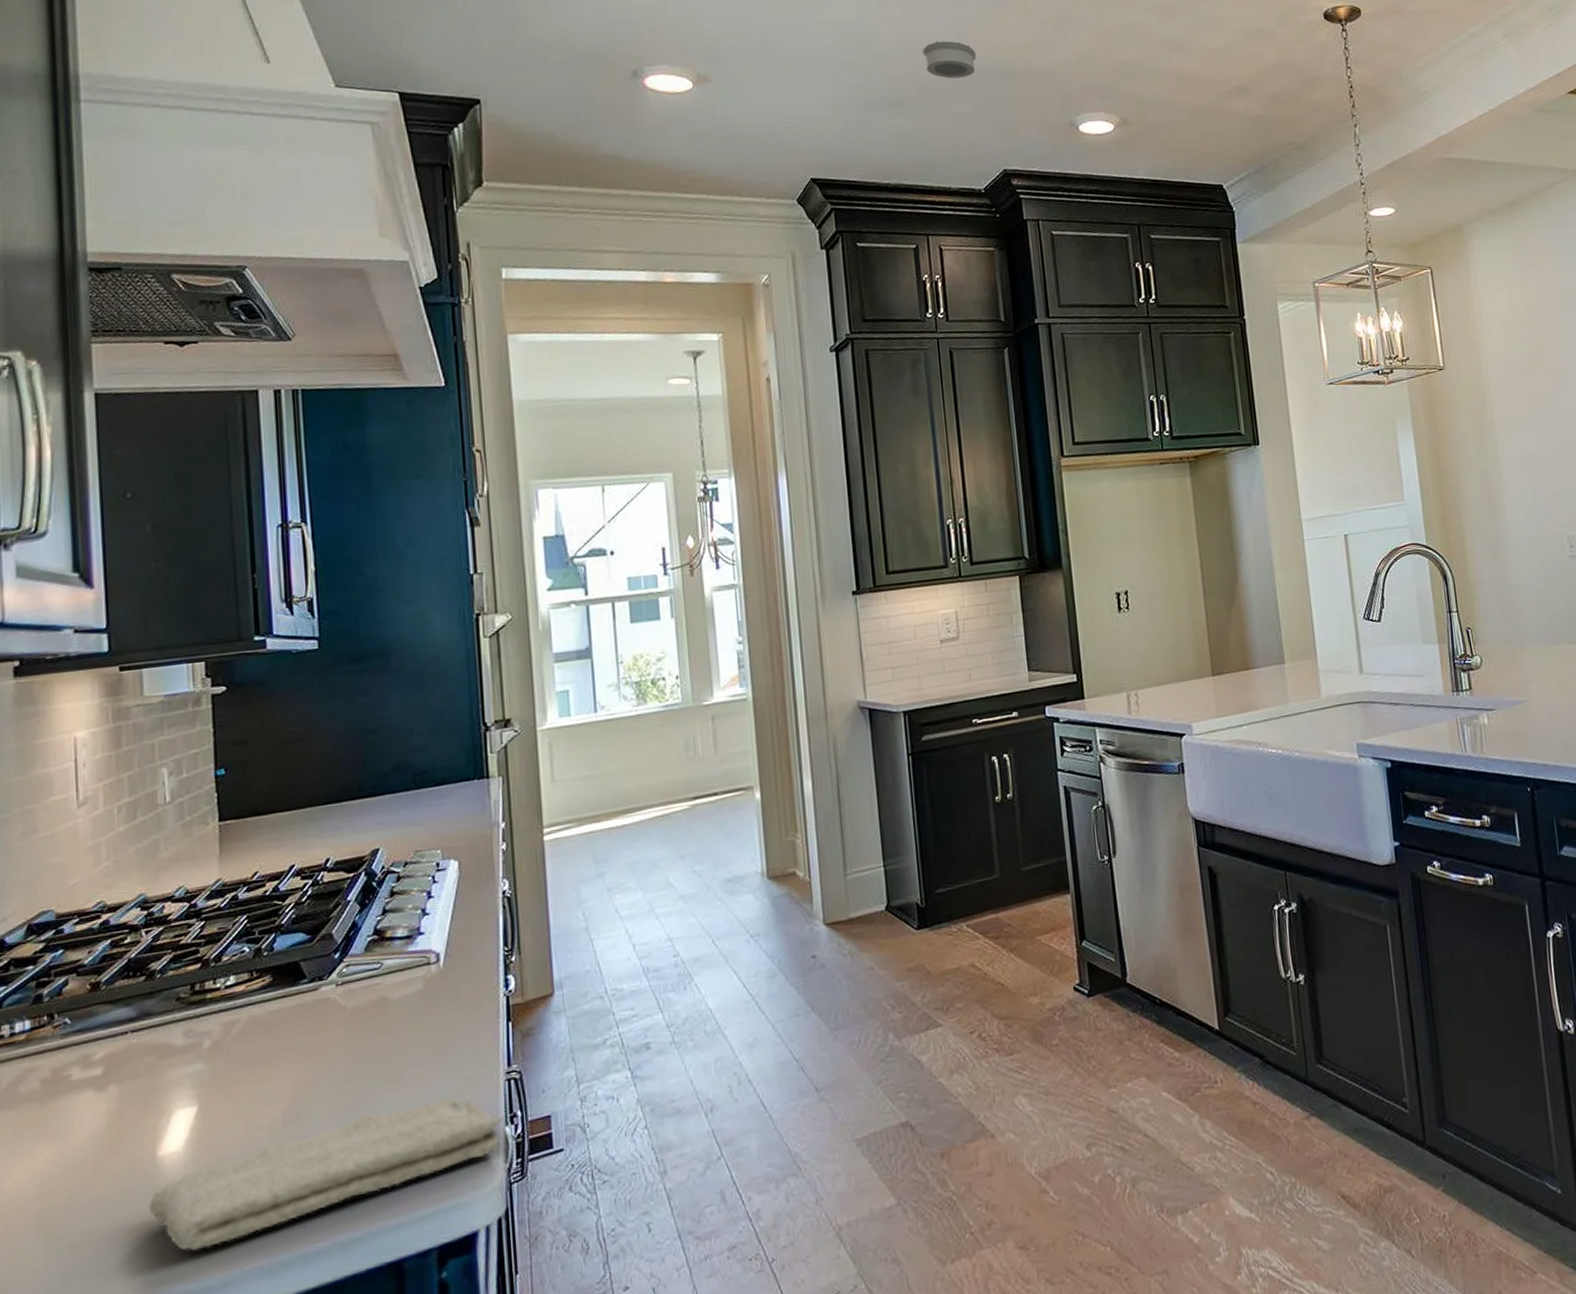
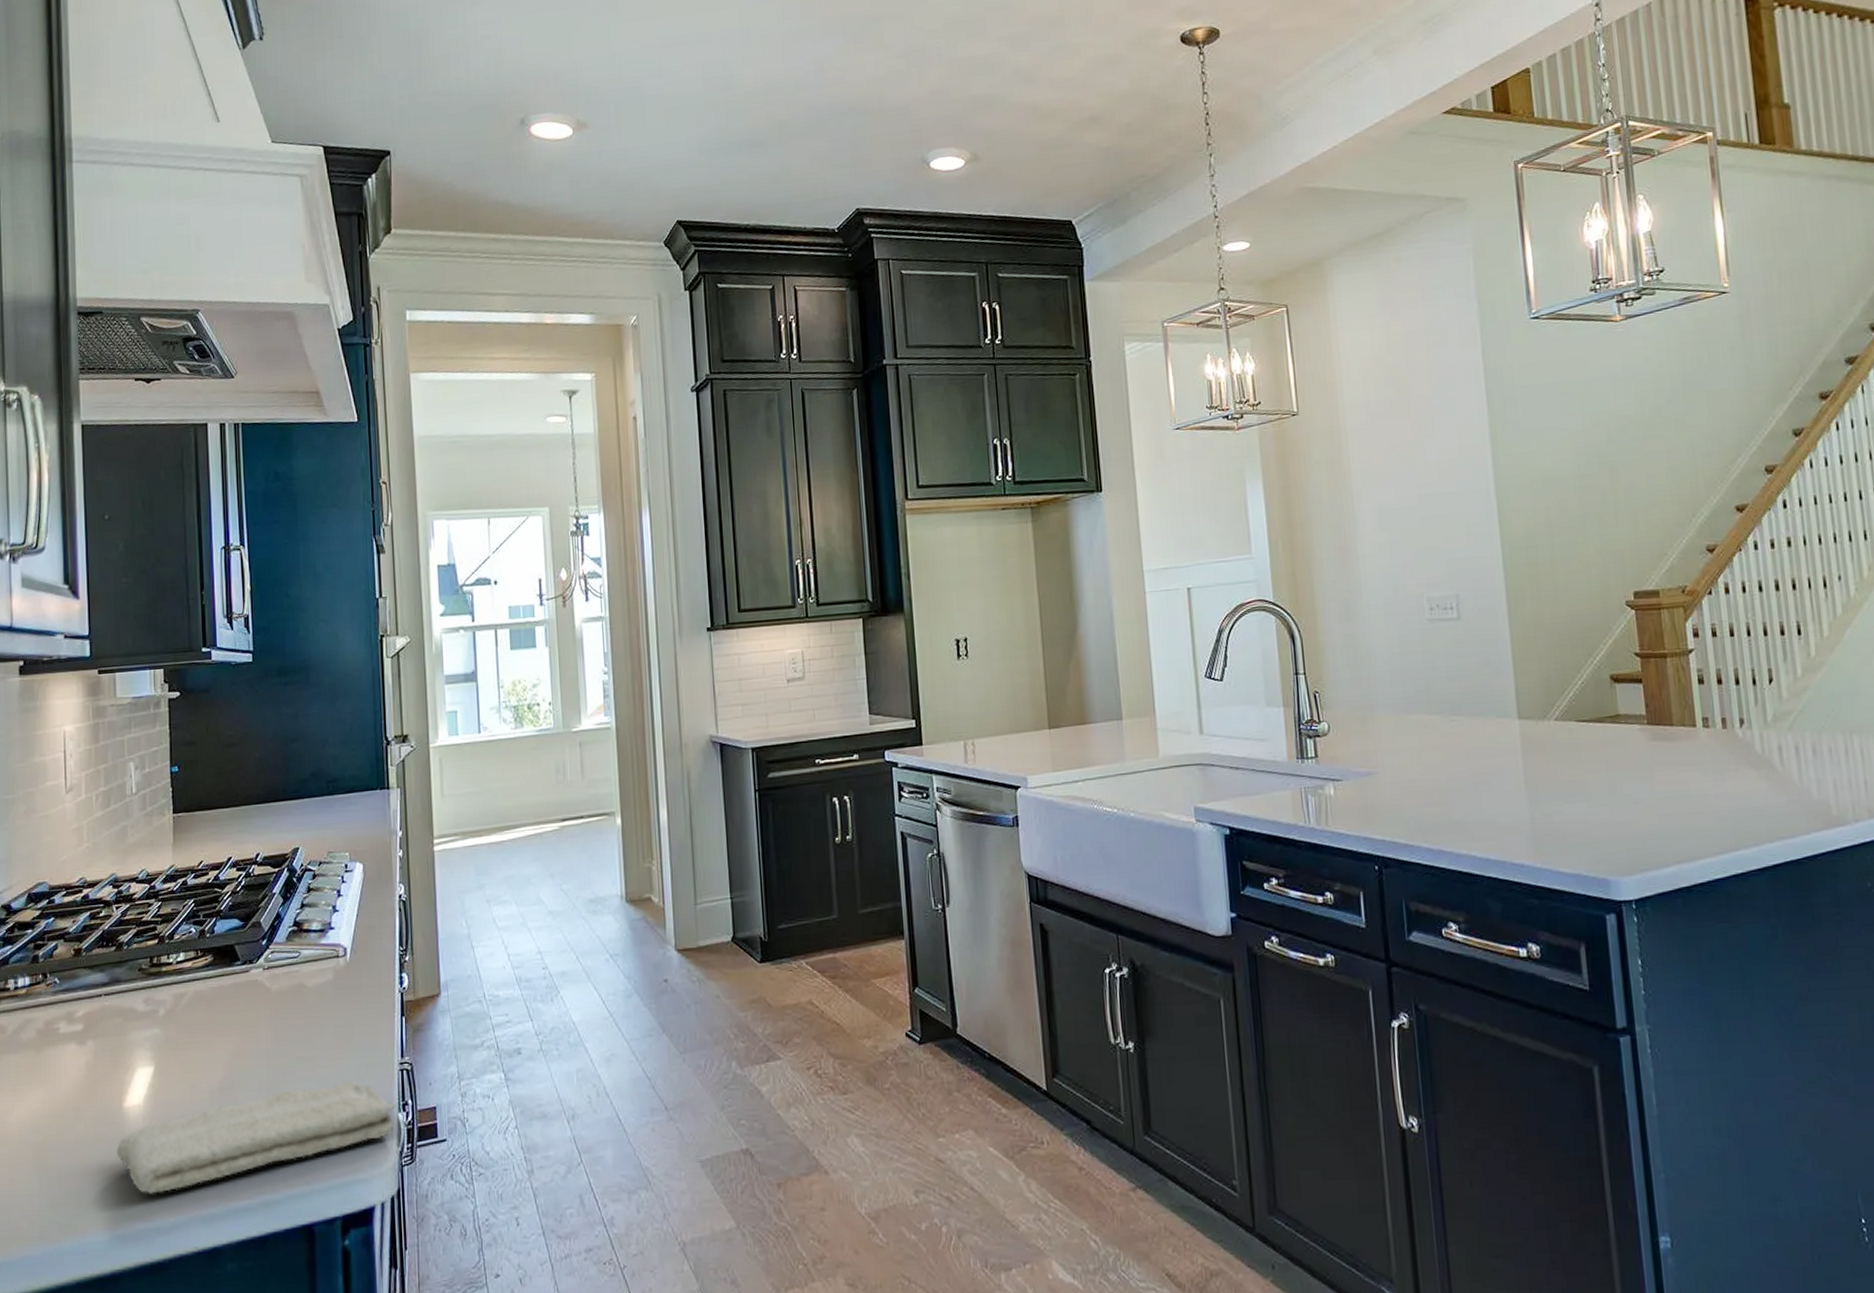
smoke detector: present [922,40,976,79] -> none [782,79,833,118]

